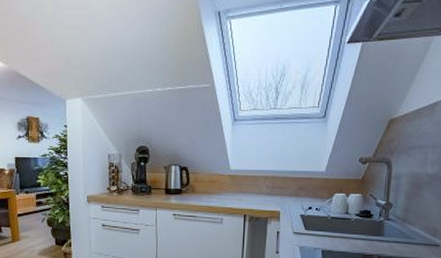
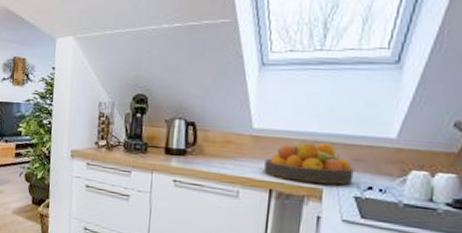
fruit bowl: none [240,177,300,208] -> present [264,142,354,185]

